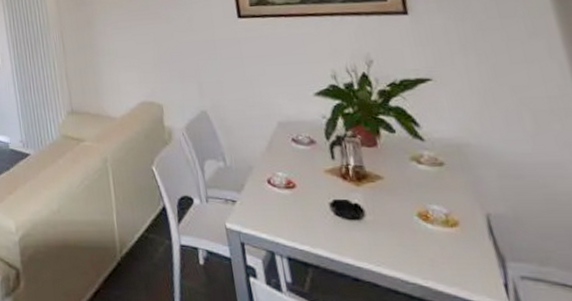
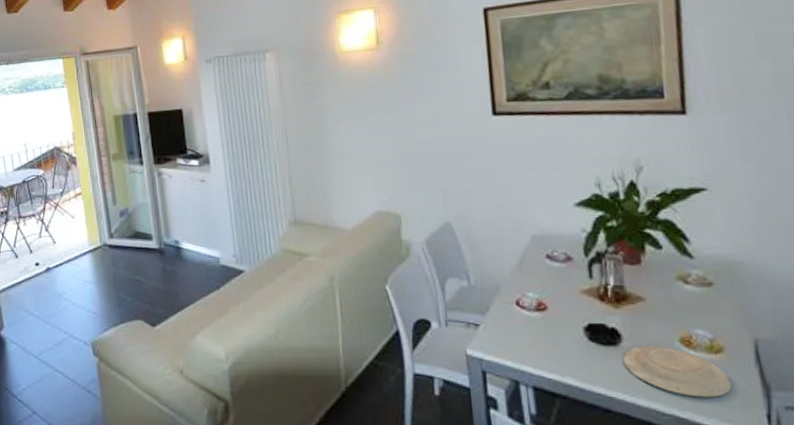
plate: none [366,219,469,268] -> present [622,345,732,398]

